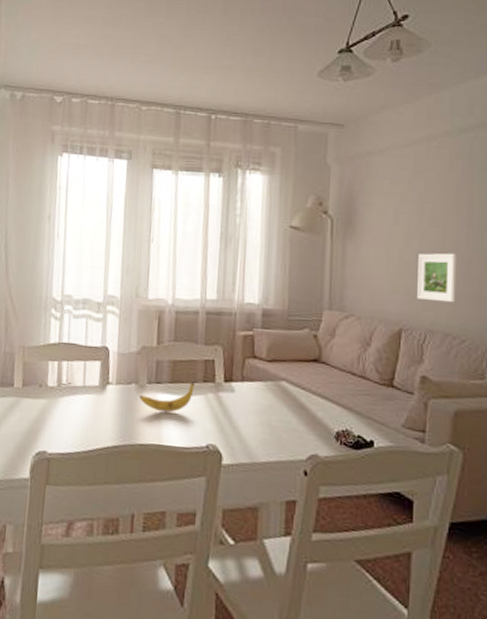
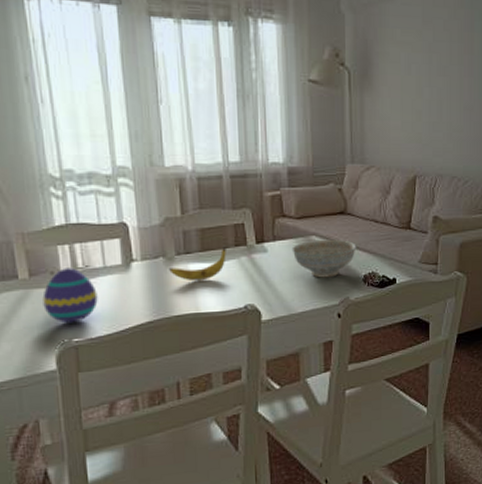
decorative egg: none [28,382,74,436] -> present [42,268,98,324]
decorative bowl: none [259,386,330,429] -> present [292,239,356,278]
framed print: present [417,253,457,303] -> none [428,101,461,148]

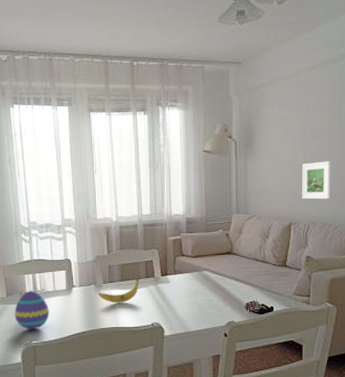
decorative bowl: present [292,239,356,278] -> none [188,274,240,304]
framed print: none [428,101,461,148] -> present [302,161,331,200]

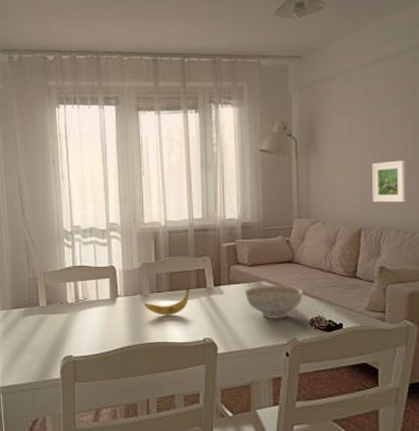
decorative egg: present [14,290,49,330] -> none [54,299,92,343]
decorative bowl: none [188,274,240,304] -> present [244,285,303,319]

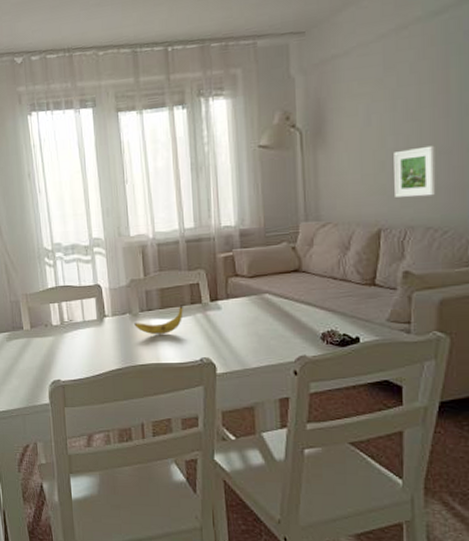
decorative bowl: present [244,285,303,319] -> none [245,297,313,335]

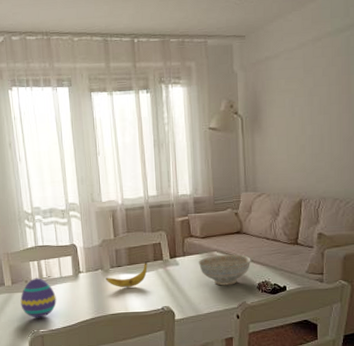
decorative egg: none [39,321,79,366] -> present [20,278,57,318]
decorative bowl: none [245,297,313,335] -> present [198,254,251,286]
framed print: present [394,145,436,197] -> none [311,134,341,175]

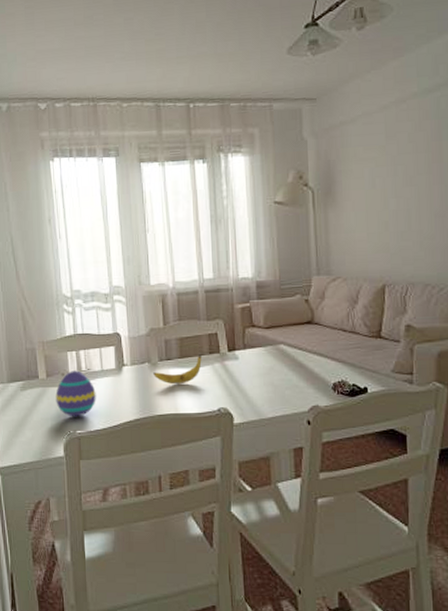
decorative bowl: present [198,254,251,286] -> none [261,348,325,385]

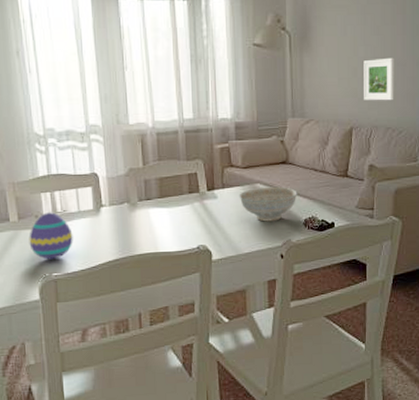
banana: present [153,354,202,385] -> none [133,194,181,224]
decorative bowl: none [261,348,325,385] -> present [239,186,297,222]
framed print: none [395,209,433,256] -> present [364,57,394,101]

